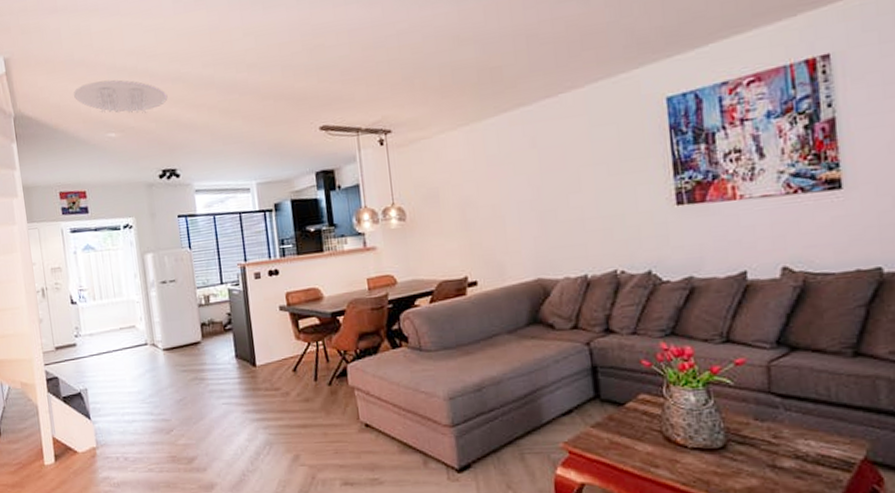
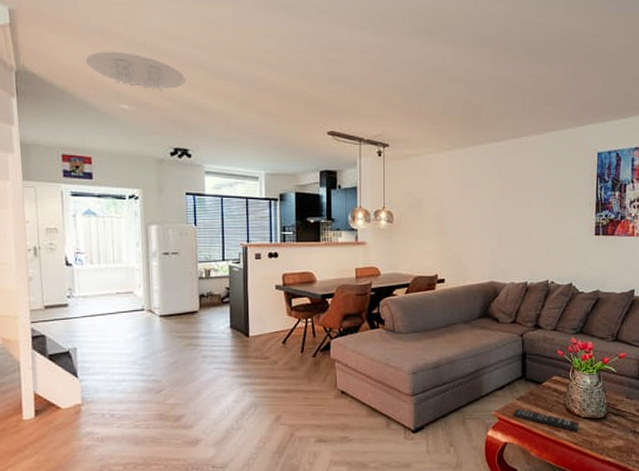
remote control: none [588,438,688,468] -> present [513,408,580,432]

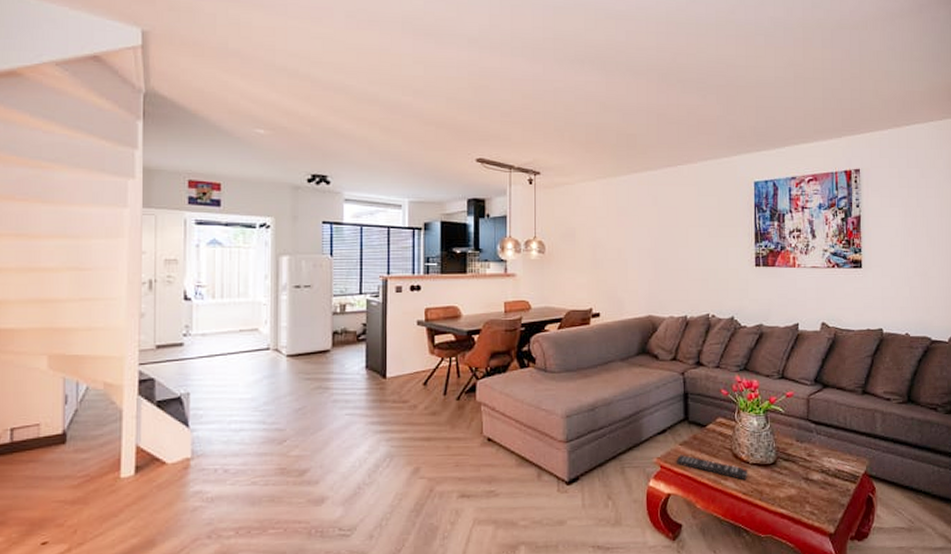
ceiling light: present [86,52,186,91] -> none [222,75,328,116]

